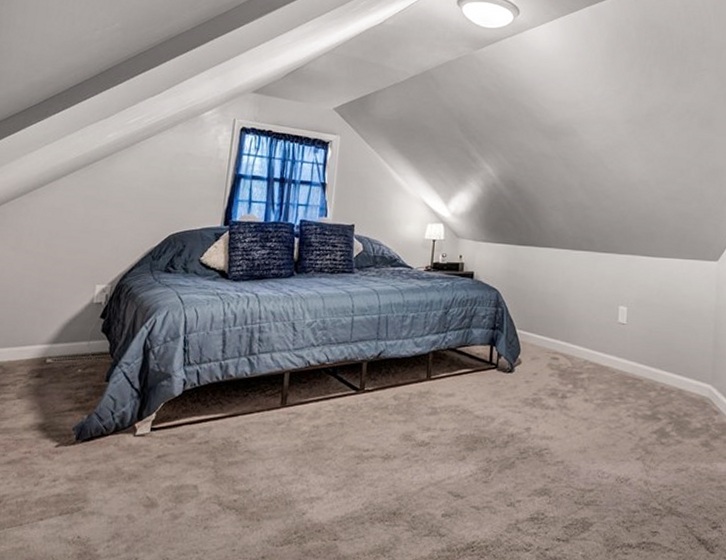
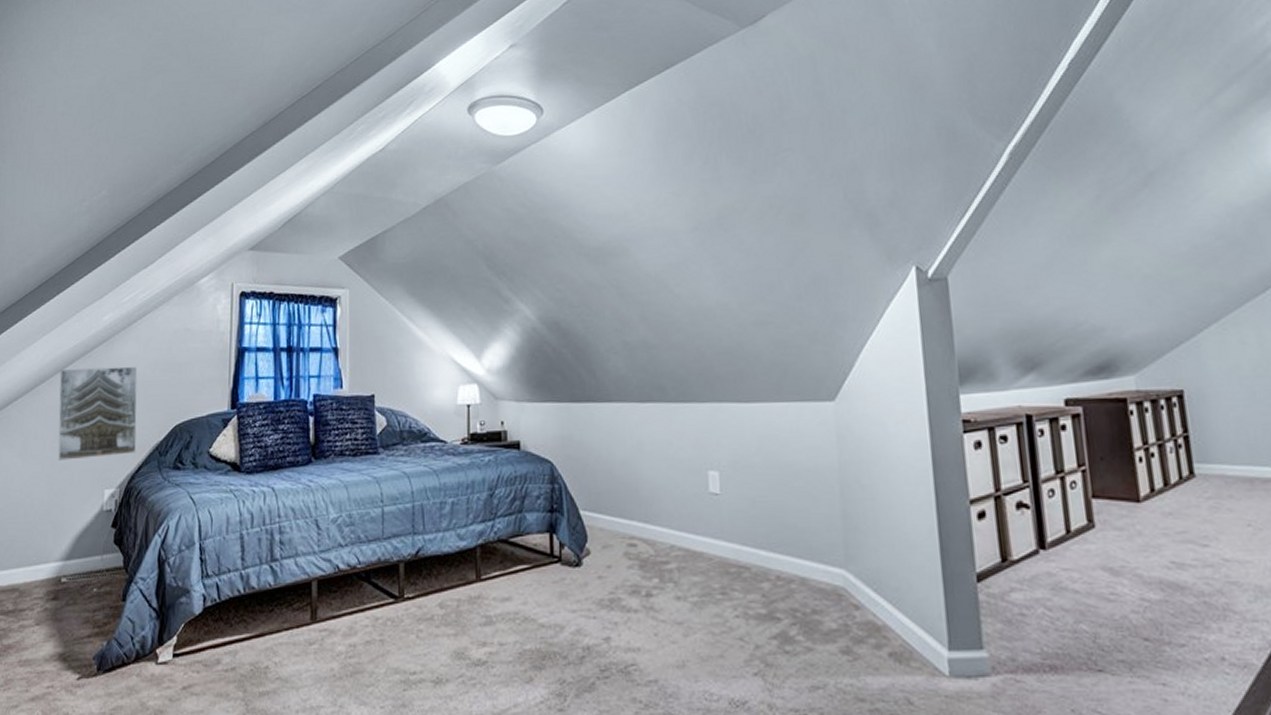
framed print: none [52,176,137,257] -> present [57,366,138,461]

